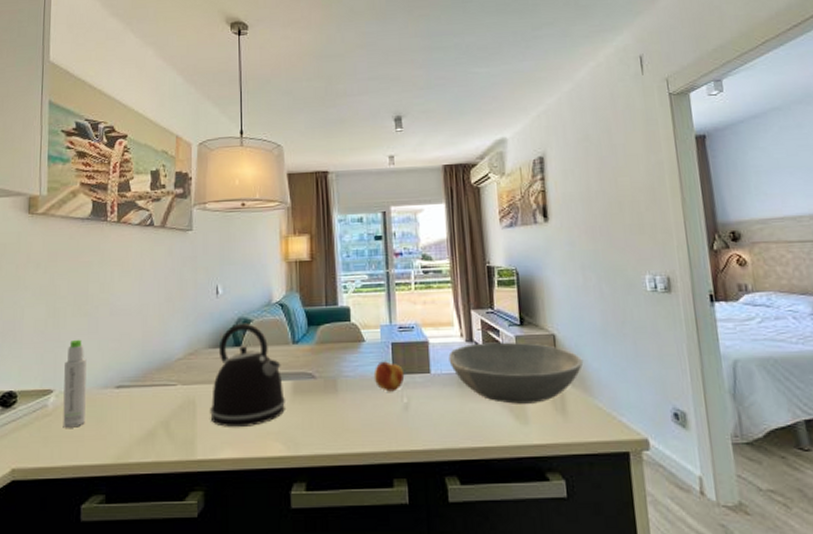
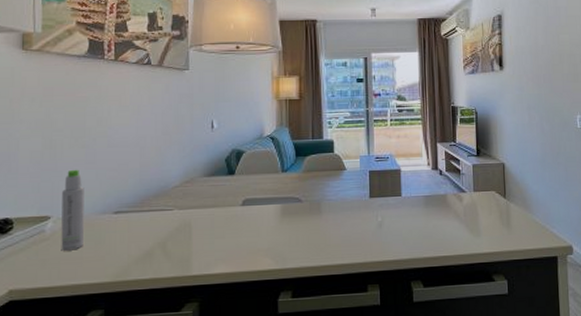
kettle: present [210,323,286,428] -> none [205,154,275,247]
fruit: present [373,361,405,392] -> none [353,186,380,212]
bowl: present [448,342,584,404] -> none [417,169,526,221]

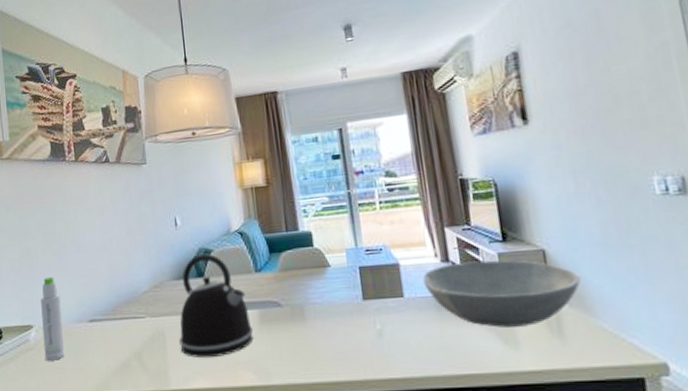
kettle: none [205,154,275,247] -> present [179,253,254,359]
bowl: none [417,169,526,221] -> present [422,260,582,328]

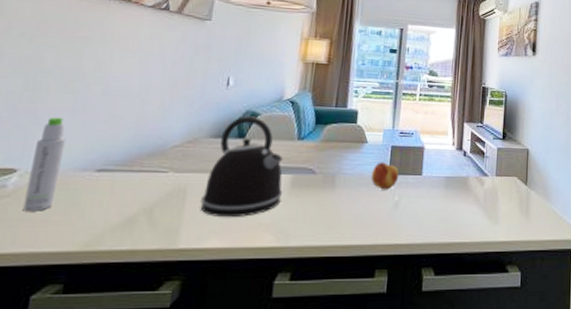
fruit: none [342,286,376,318] -> present [370,162,400,190]
bowl: present [422,260,582,328] -> none [439,152,548,206]

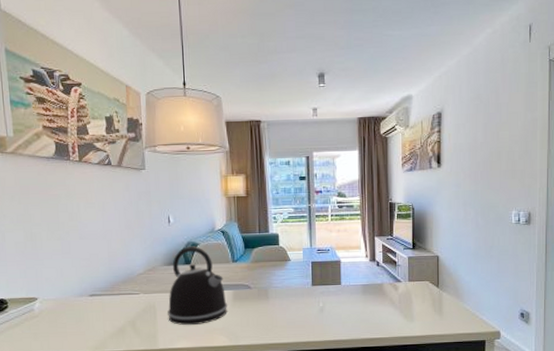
bottle: present [22,117,66,211] -> none [45,258,67,326]
fruit: present [370,162,400,190] -> none [297,276,321,299]

